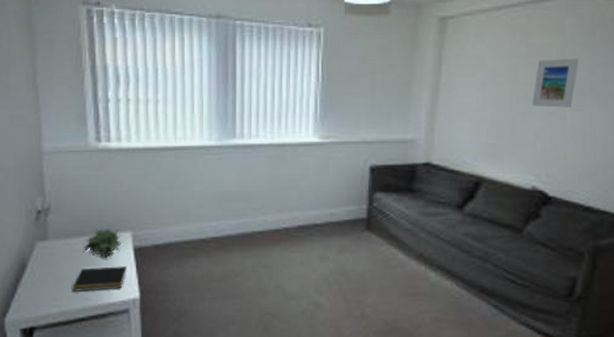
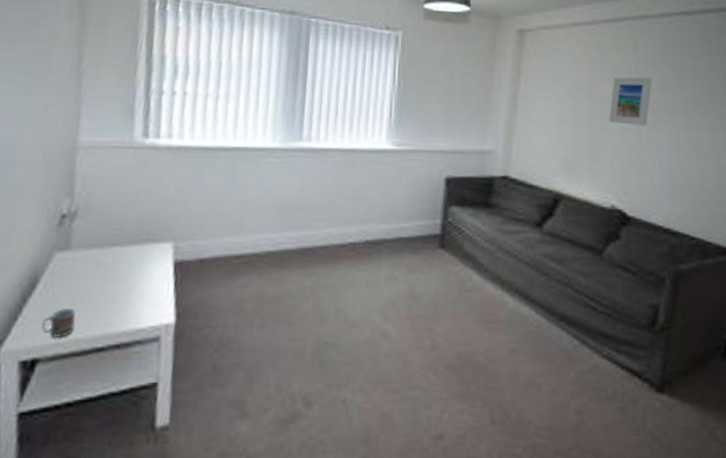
cup: none [34,286,60,312] -> present [41,307,76,339]
notepad: present [72,266,127,291] -> none [92,283,163,314]
succulent plant: present [83,229,122,258] -> none [111,238,160,273]

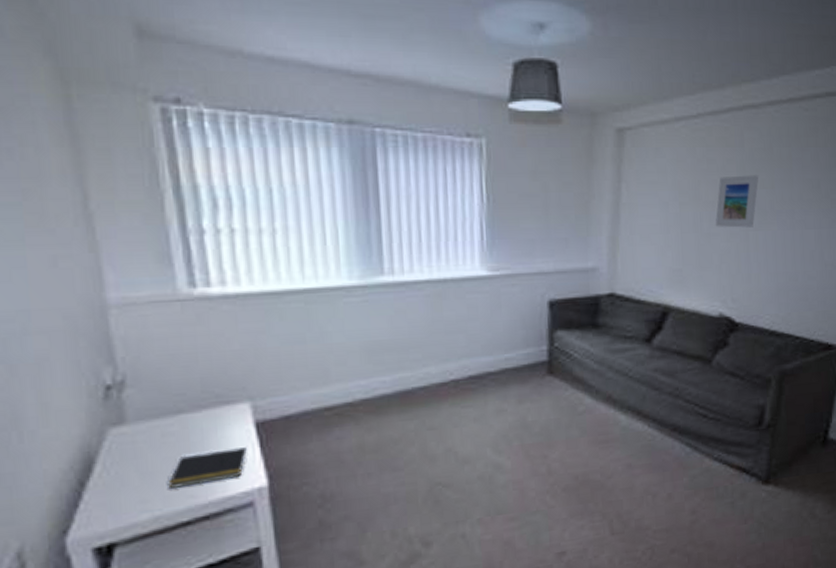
cup: present [41,307,76,339] -> none [110,485,152,520]
notepad: none [92,283,163,314] -> present [168,447,247,489]

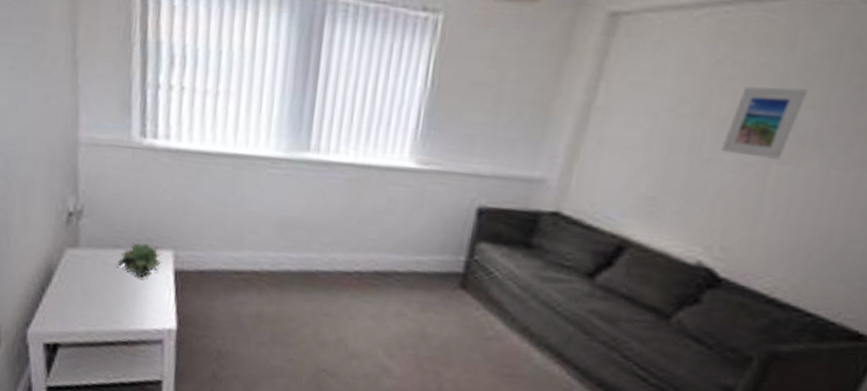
notepad: present [168,447,247,489] -> none [101,285,164,316]
succulent plant: none [180,401,238,440] -> present [116,242,161,278]

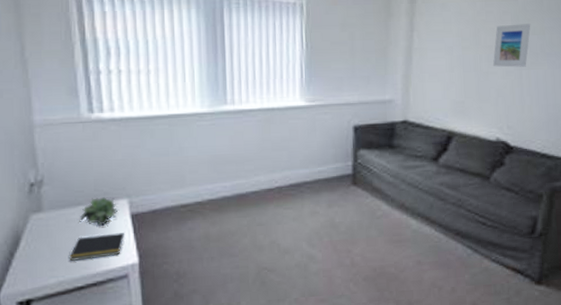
notepad: none [101,285,164,316] -> present [69,233,124,261]

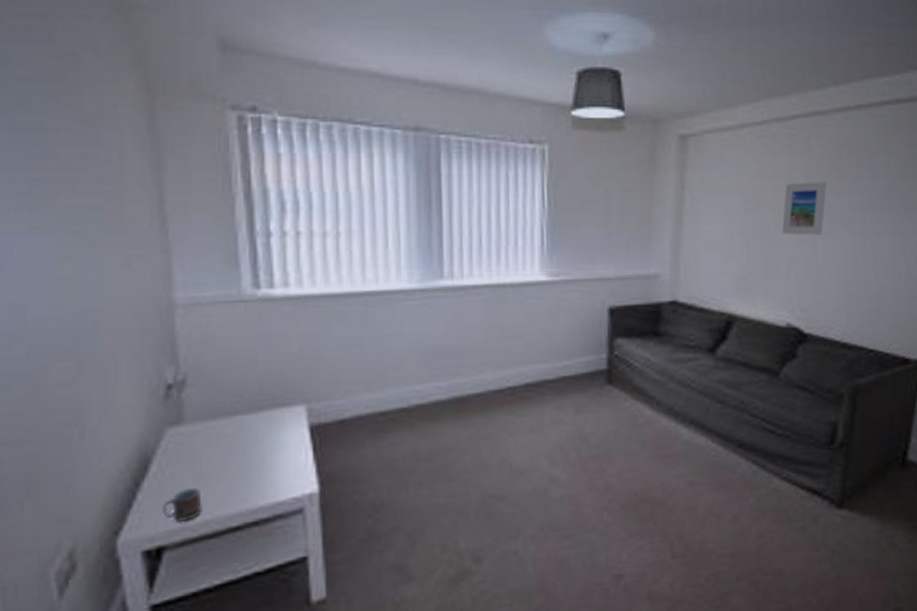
cup: none [30,257,57,283] -> present [163,487,202,523]
notepad: present [69,233,124,261] -> none [220,451,300,492]
succulent plant: present [79,197,119,226] -> none [236,403,292,443]

